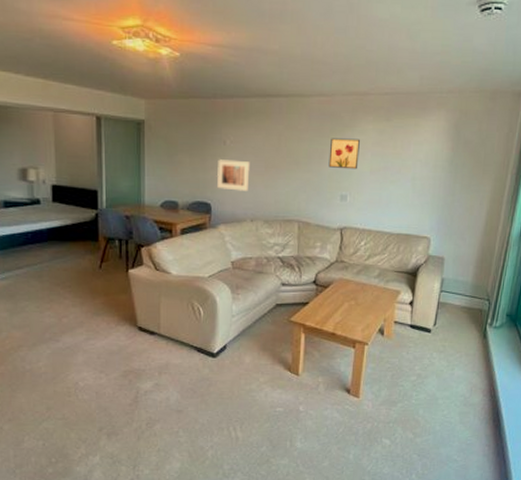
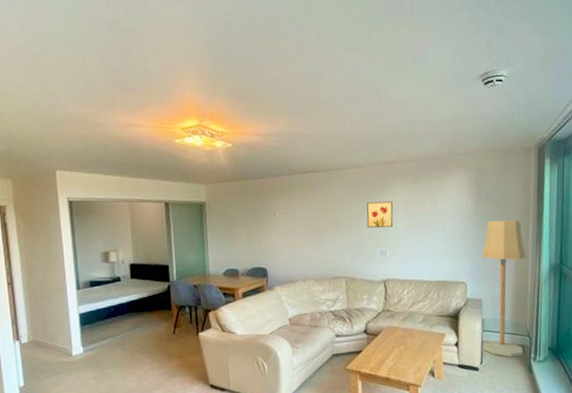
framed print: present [217,159,250,191] -> none [270,228,299,255]
floor lamp: none [438,172,499,321] -> present [481,220,526,357]

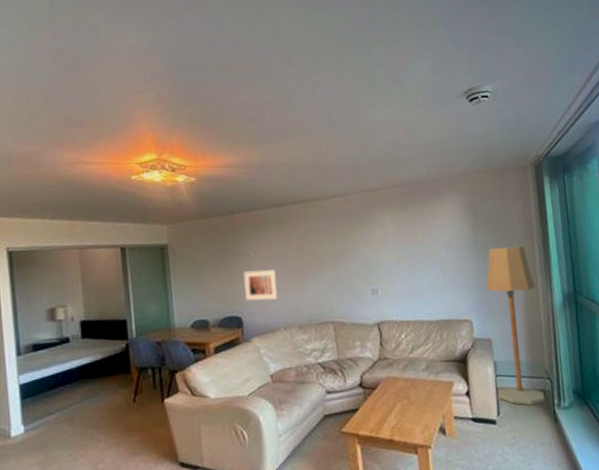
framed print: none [270,228,299,255] -> present [243,269,279,301]
wall art: present [366,201,393,228] -> none [351,232,383,264]

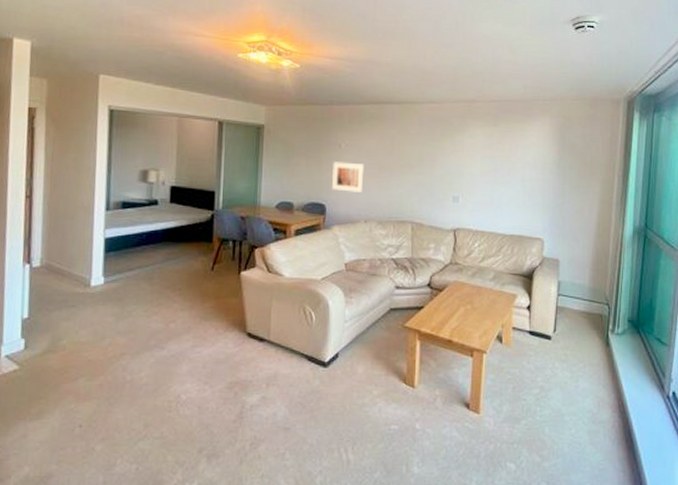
floor lamp: present [485,245,546,405] -> none [557,174,609,327]

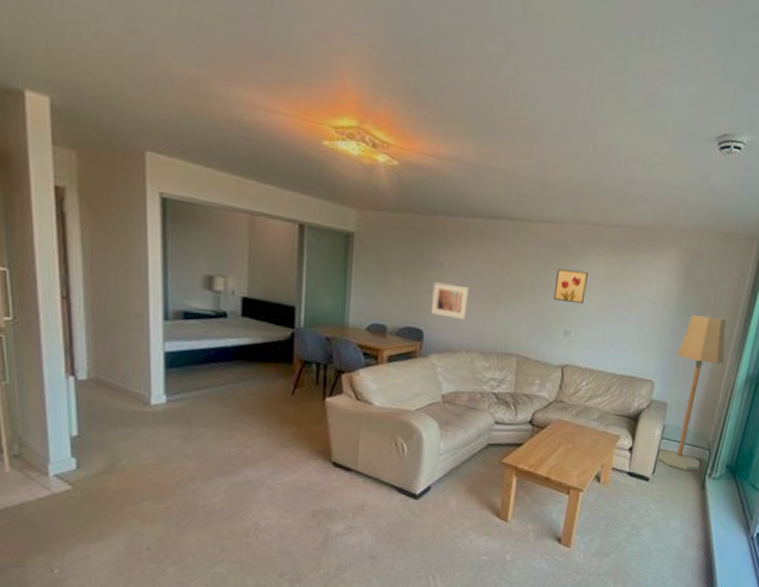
wall art: none [440,142,469,172] -> present [553,268,588,304]
floor lamp: none [557,174,609,327] -> present [658,315,727,471]

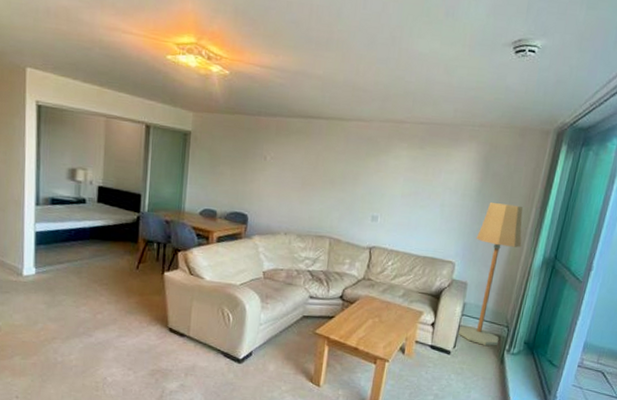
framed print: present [431,282,469,319] -> none [255,173,288,205]
wall art: present [553,268,588,304] -> none [362,161,394,193]

